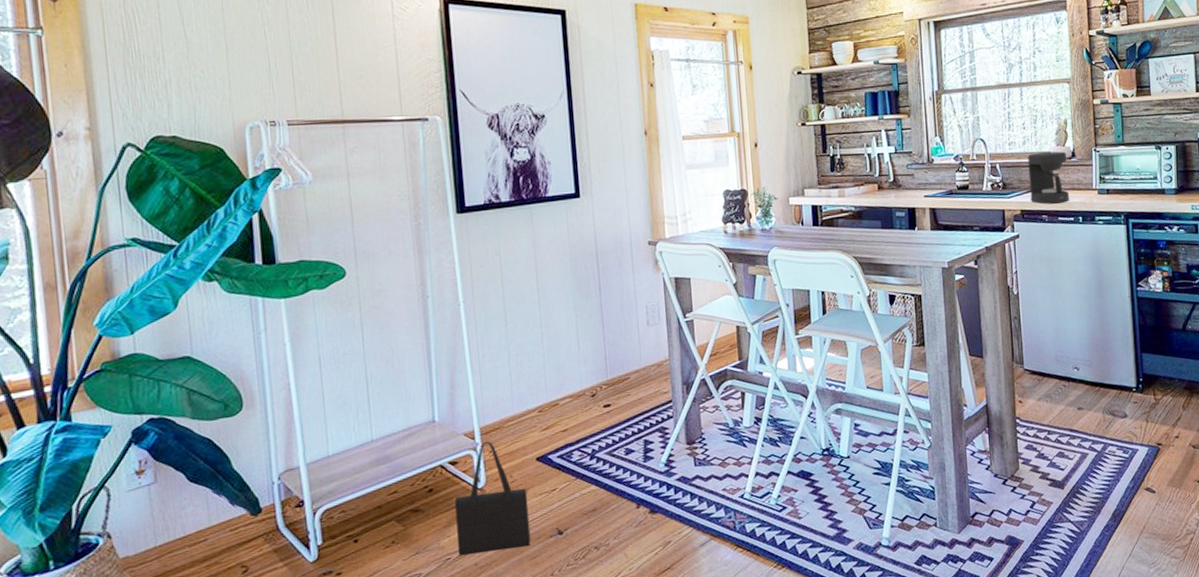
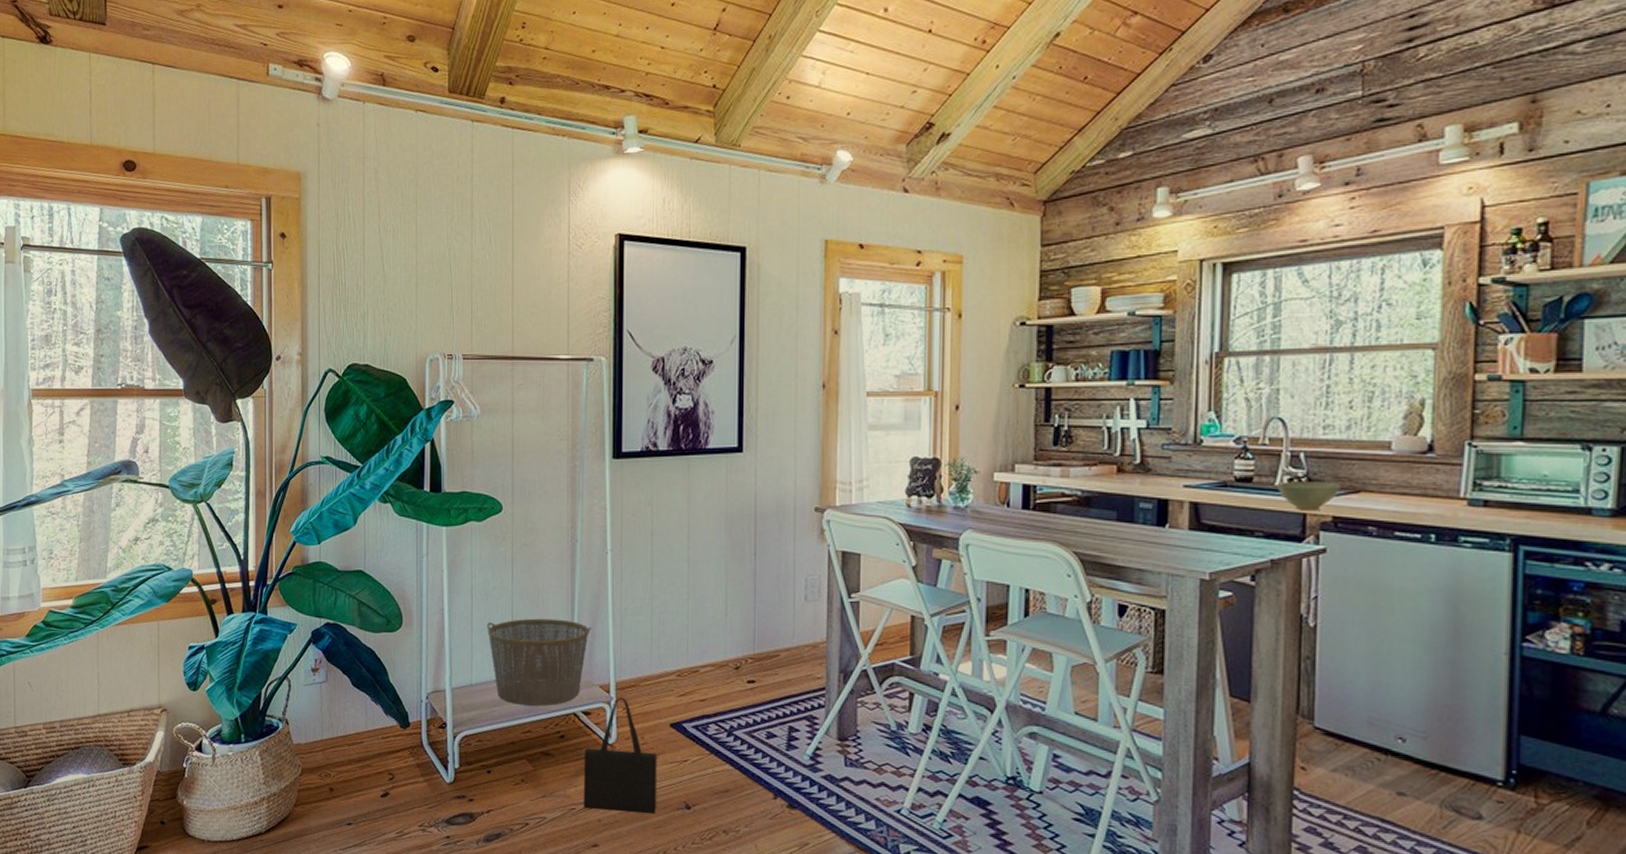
basket: none [340,375,450,468] -> present [487,618,591,706]
bowl: none [984,184,1024,207] -> present [1276,481,1342,510]
coffee maker: present [1028,151,1070,205] -> none [1351,441,1420,513]

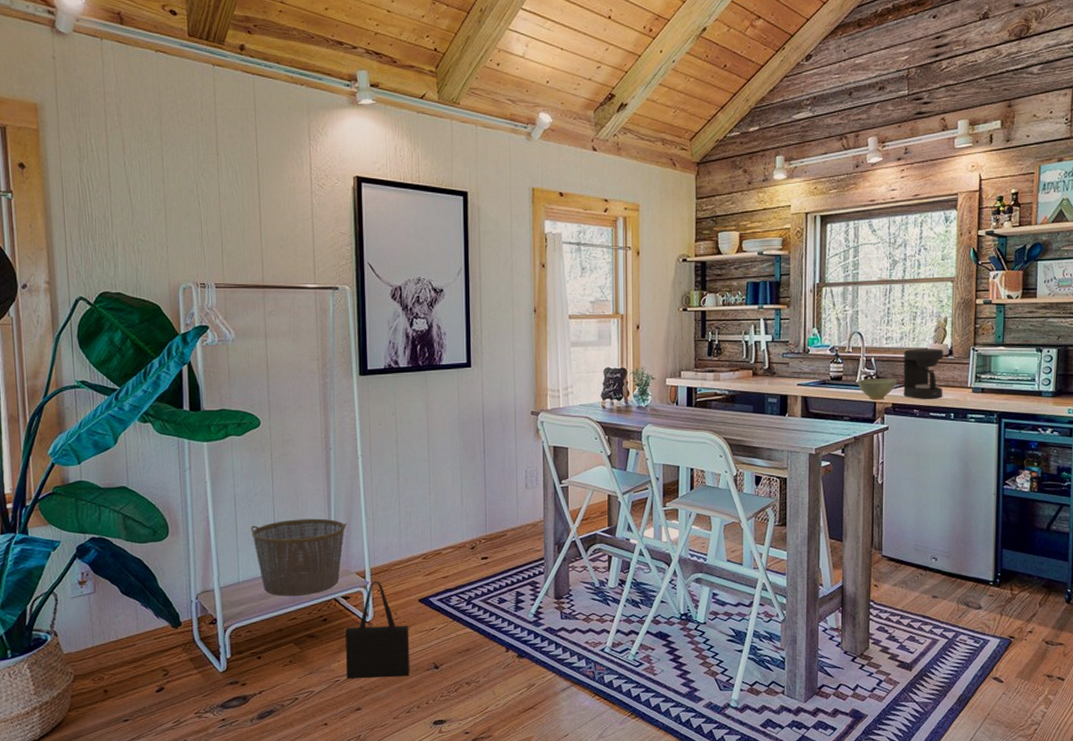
coffee maker: none [1351,441,1420,513] -> present [903,348,944,399]

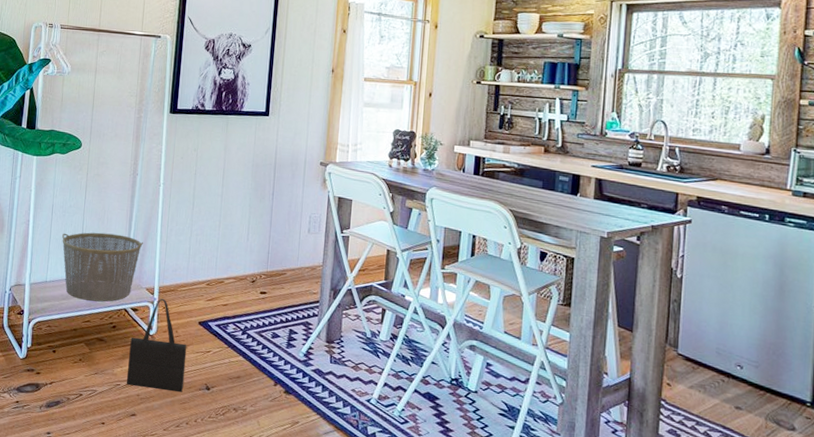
bowl: present [857,378,898,399] -> none [658,168,704,191]
coffee maker: present [903,348,944,399] -> none [710,143,760,198]

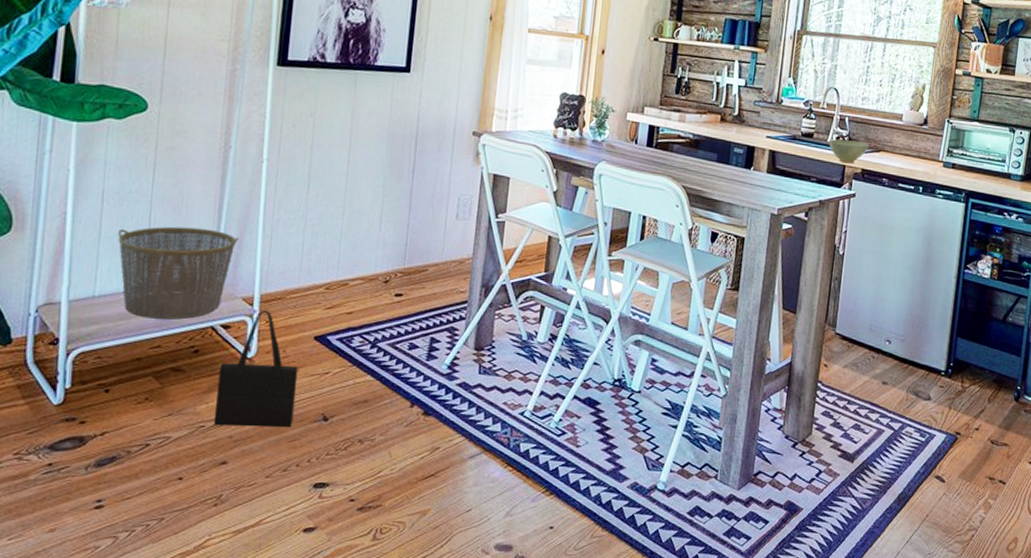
bowl: none [658,168,704,191] -> present [828,139,870,163]

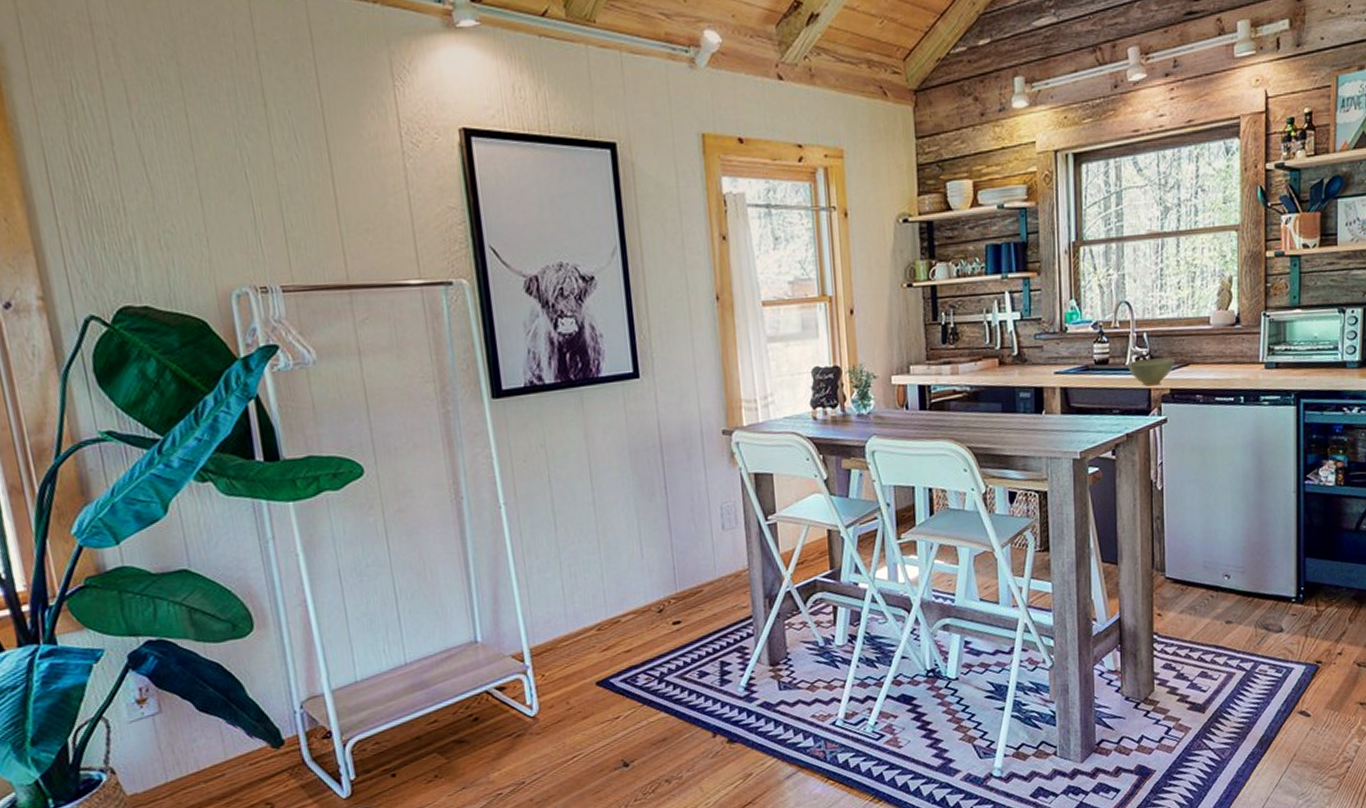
basket: present [118,226,238,320] -> none [365,589,493,695]
tote bag: present [213,309,300,427] -> none [502,663,593,790]

